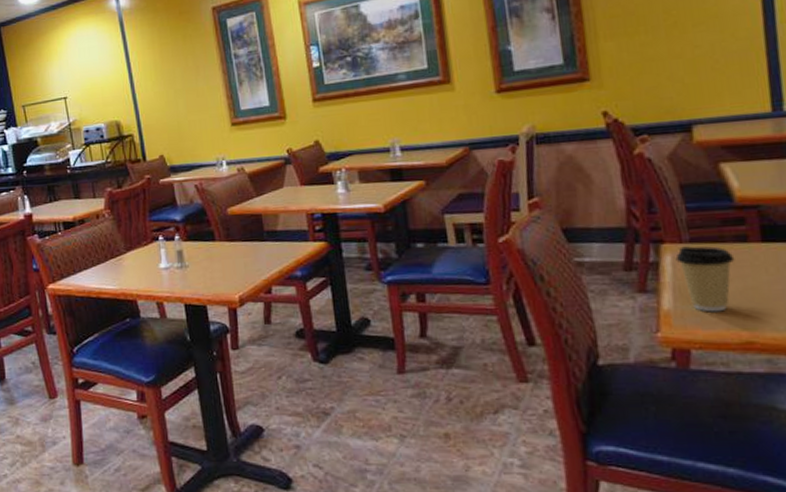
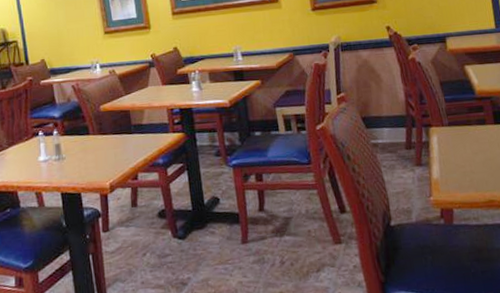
coffee cup: present [675,246,735,312] -> none [440,128,479,179]

